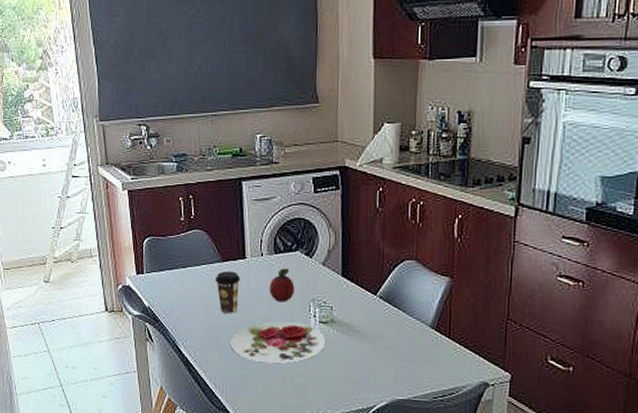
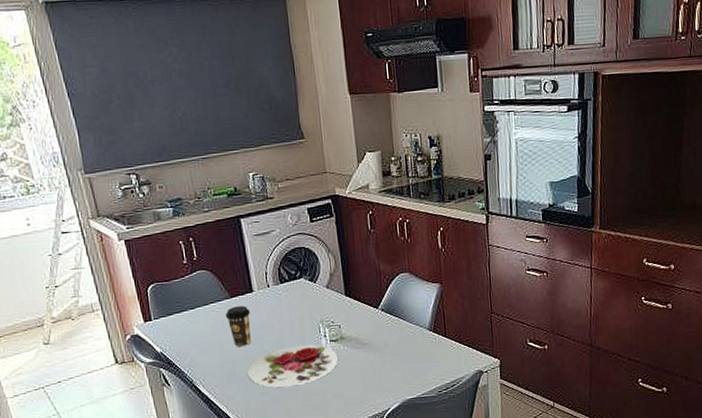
fruit: present [269,268,295,302] -> none [279,295,304,328]

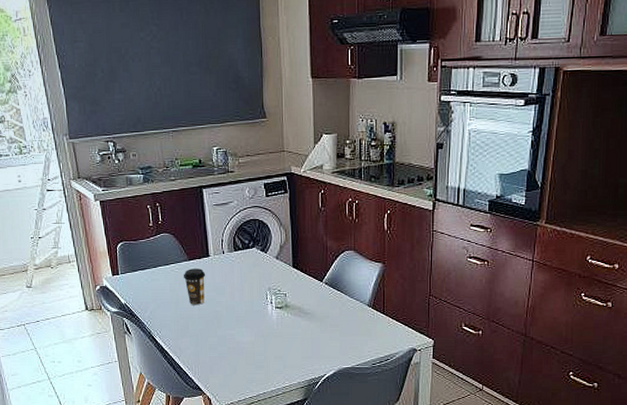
plate: present [247,344,339,388] -> none [199,309,282,346]

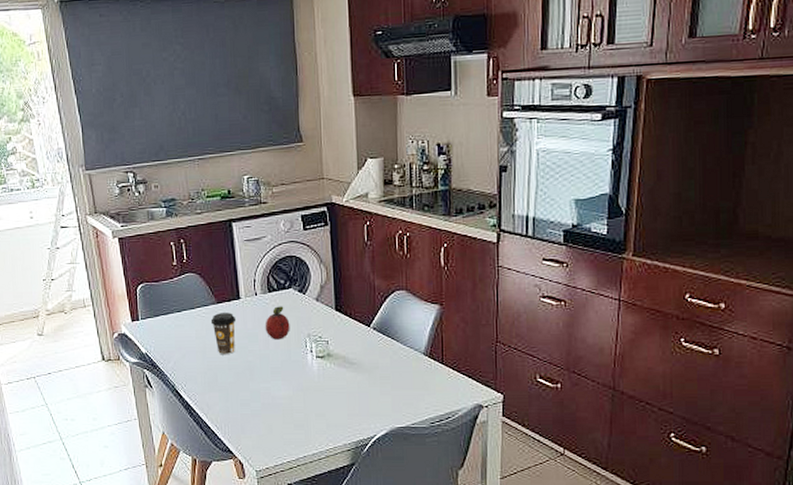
fruit: none [231,263,253,293] -> present [265,306,290,340]

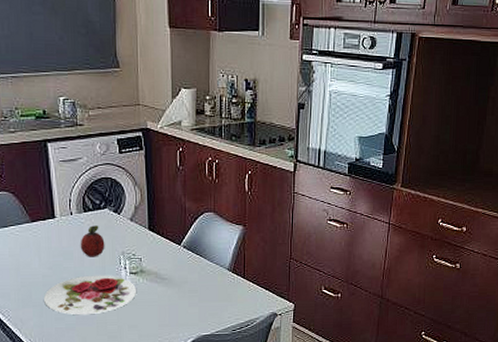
coffee cup: present [210,313,237,355] -> none [24,231,51,272]
plate: none [228,358,324,401] -> present [43,275,137,315]

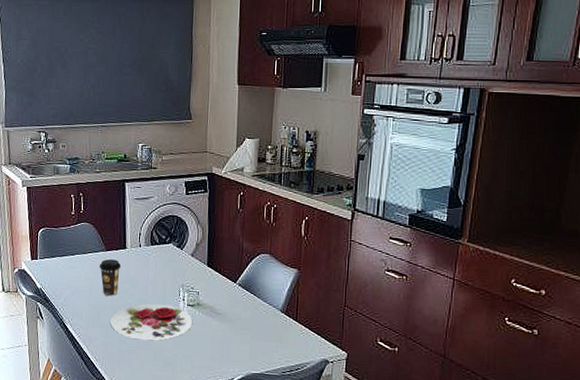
coffee cup: none [24,231,51,272] -> present [99,259,121,297]
fruit: present [80,225,105,257] -> none [145,258,167,287]

